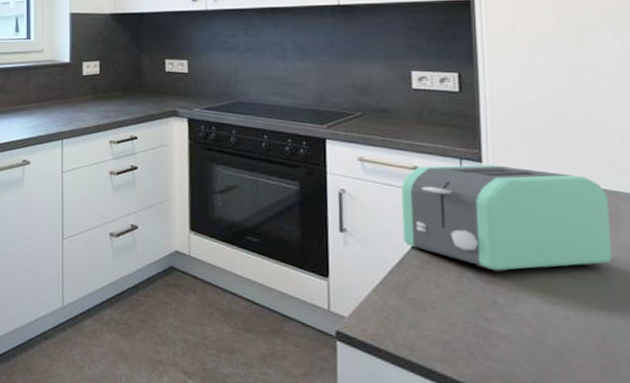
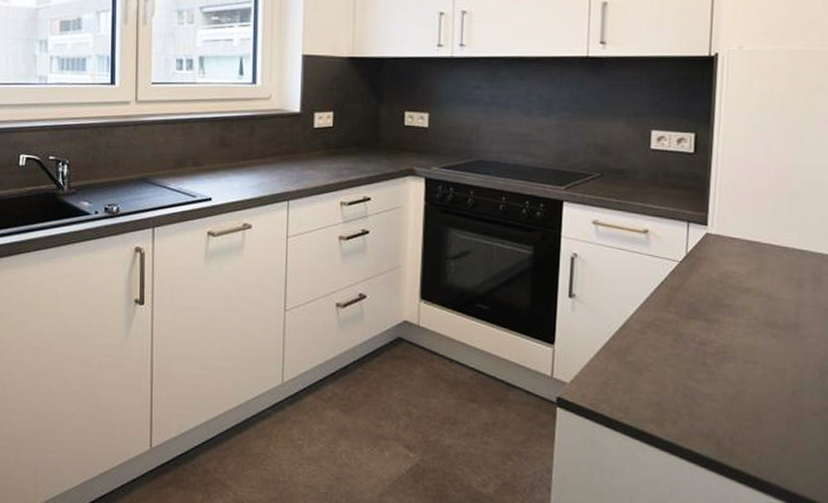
toaster: present [401,165,612,272] -> none [628,228,814,334]

